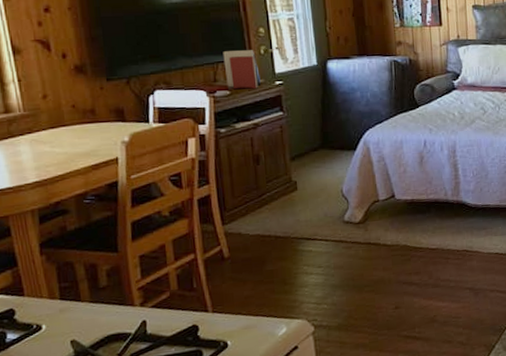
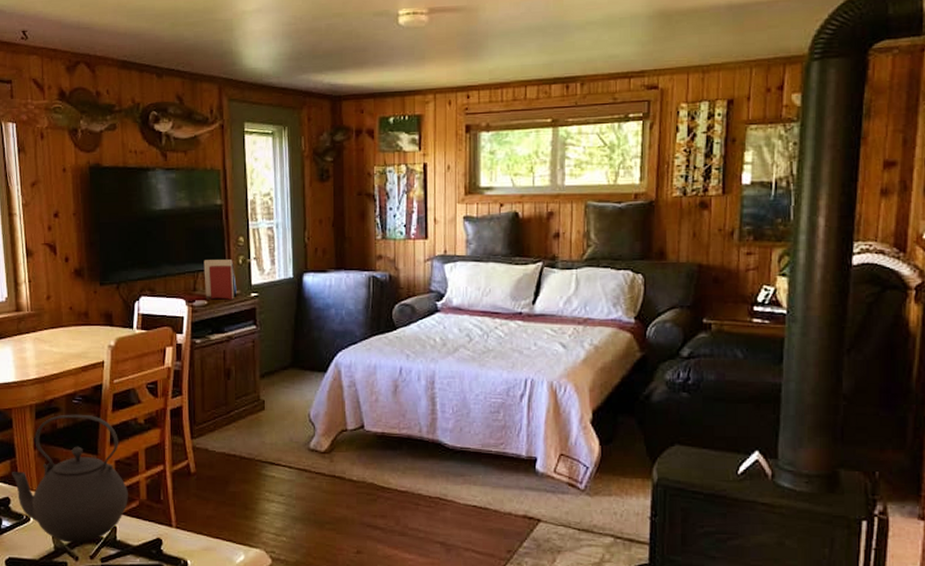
kettle: none [14,213,157,345] -> present [12,414,128,543]

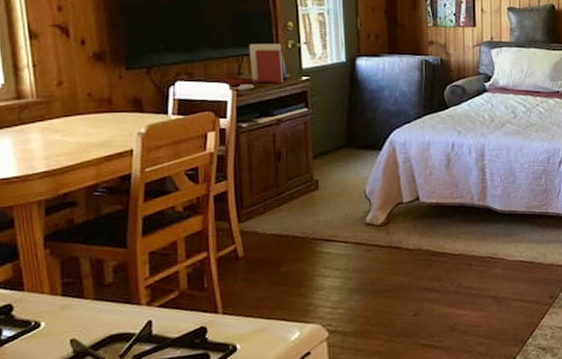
kettle: present [12,414,128,543] -> none [14,206,166,345]

